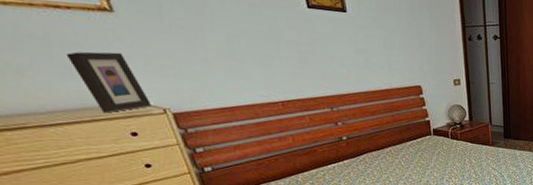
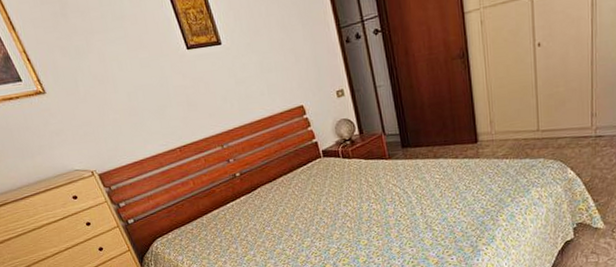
picture frame: present [66,52,151,113] -> none [22,128,83,183]

